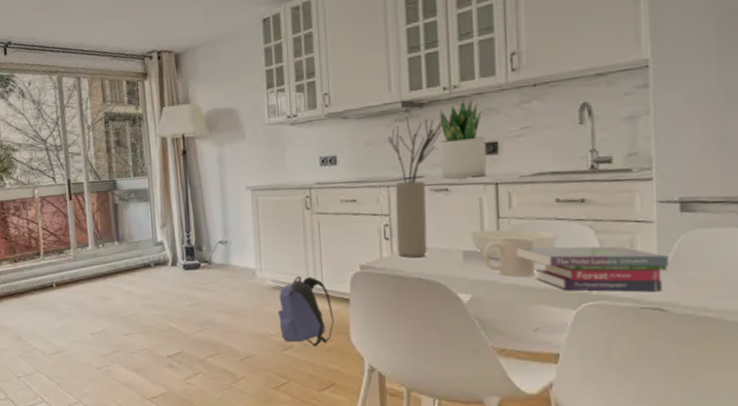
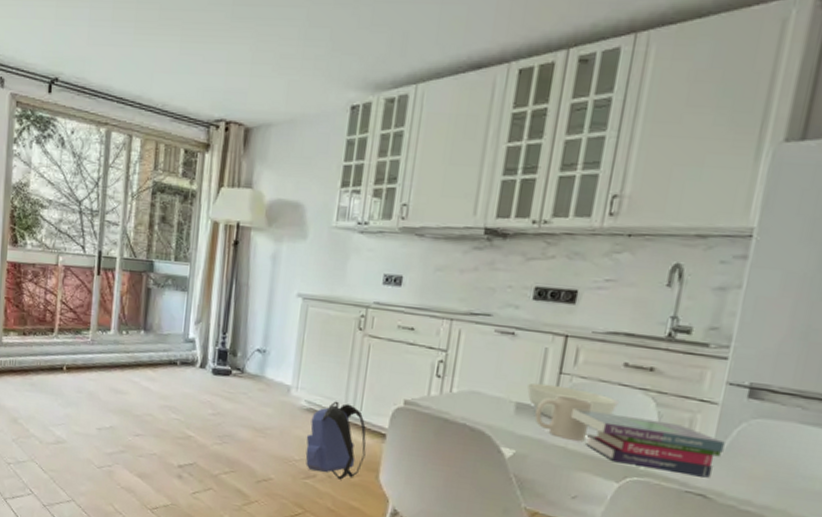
vase: present [388,117,446,258] -> none [446,246,529,403]
planter: present [438,100,487,179] -> none [511,238,568,326]

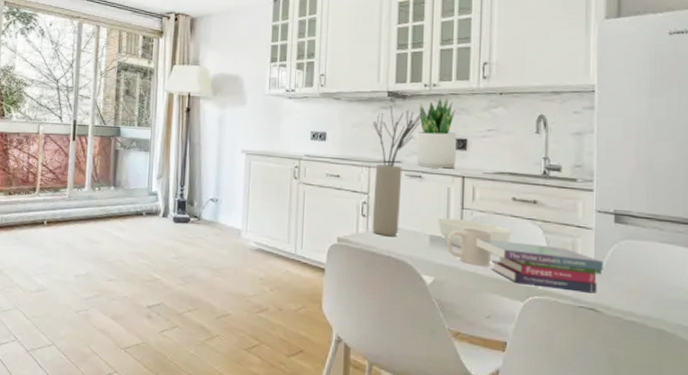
backpack: present [305,401,367,480] -> none [257,241,309,312]
vase: none [446,246,529,403] -> present [372,106,425,237]
planter: none [511,238,568,326] -> present [415,98,457,169]

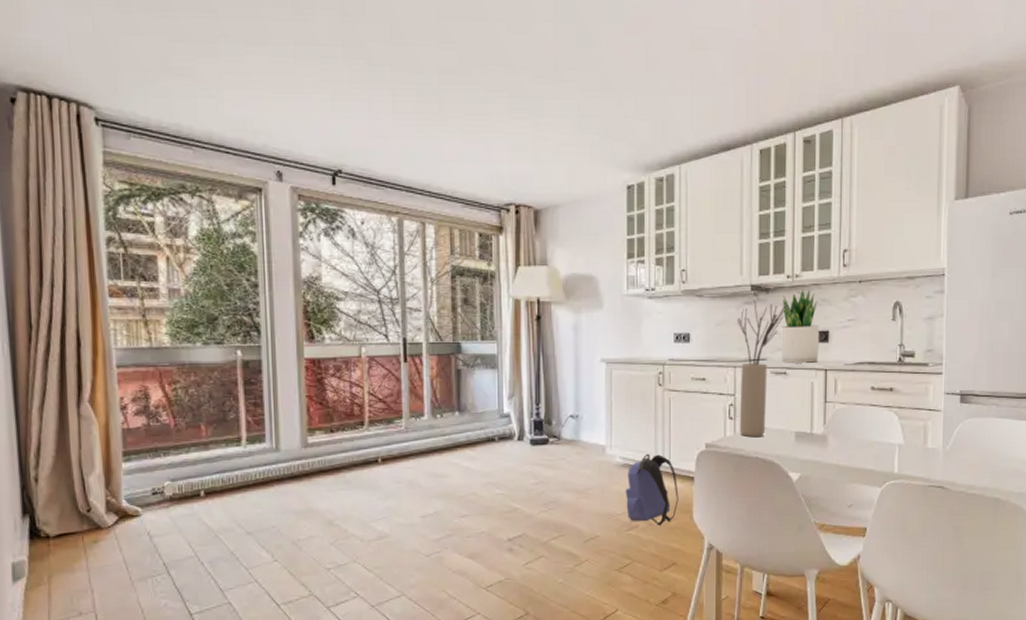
backpack: none [257,241,309,312] -> present [625,453,679,526]
bowl: present [438,217,513,248] -> none [803,412,872,442]
mug: present [447,228,492,266] -> none [811,421,853,457]
books: present [476,239,603,294] -> none [839,430,950,472]

